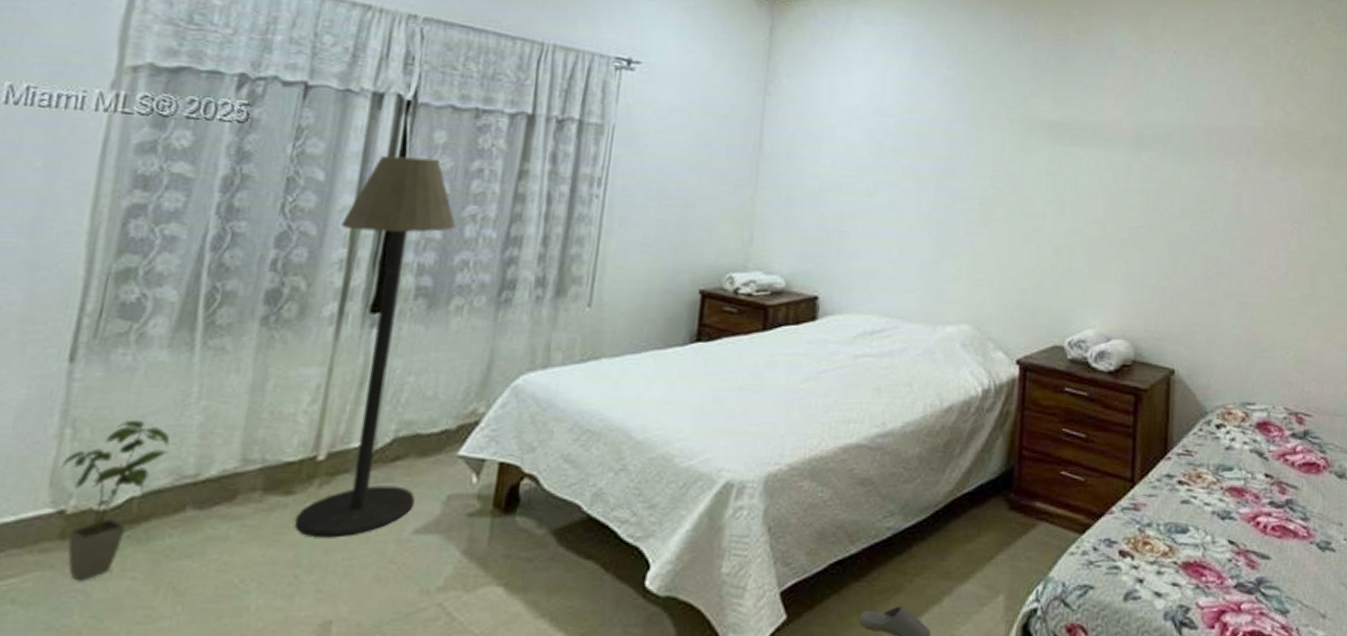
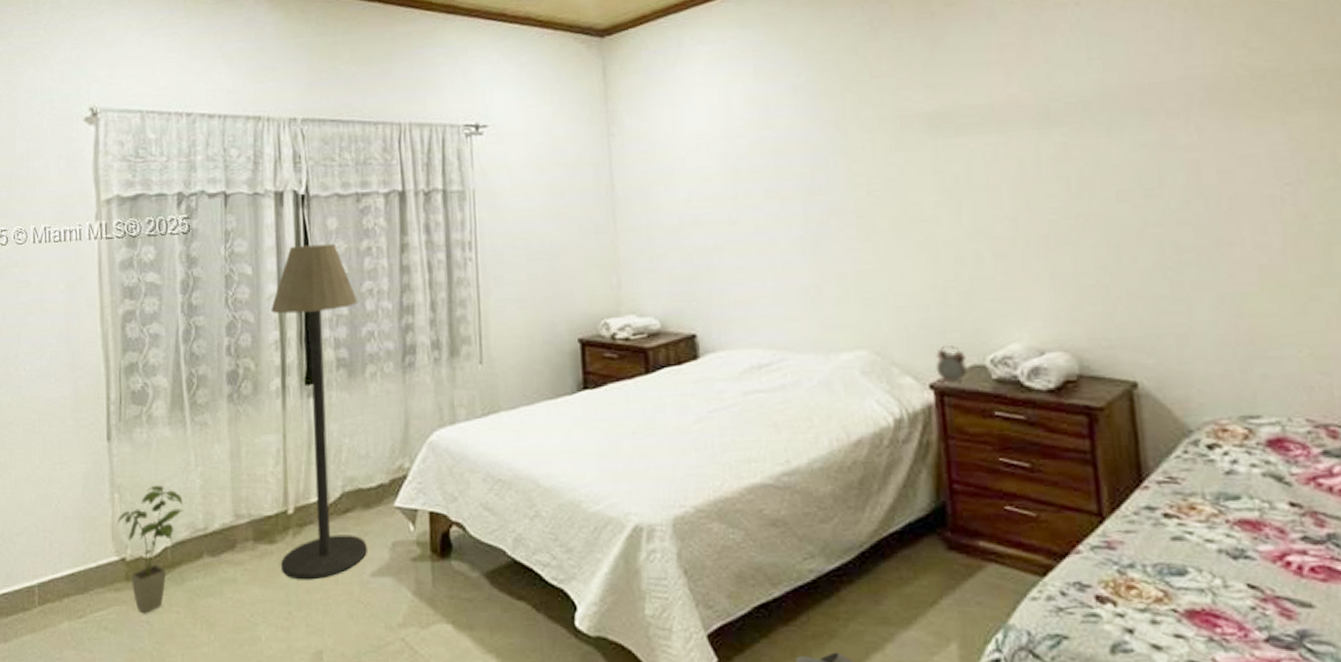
alarm clock: none [1024,327,1049,361] -> present [935,346,967,384]

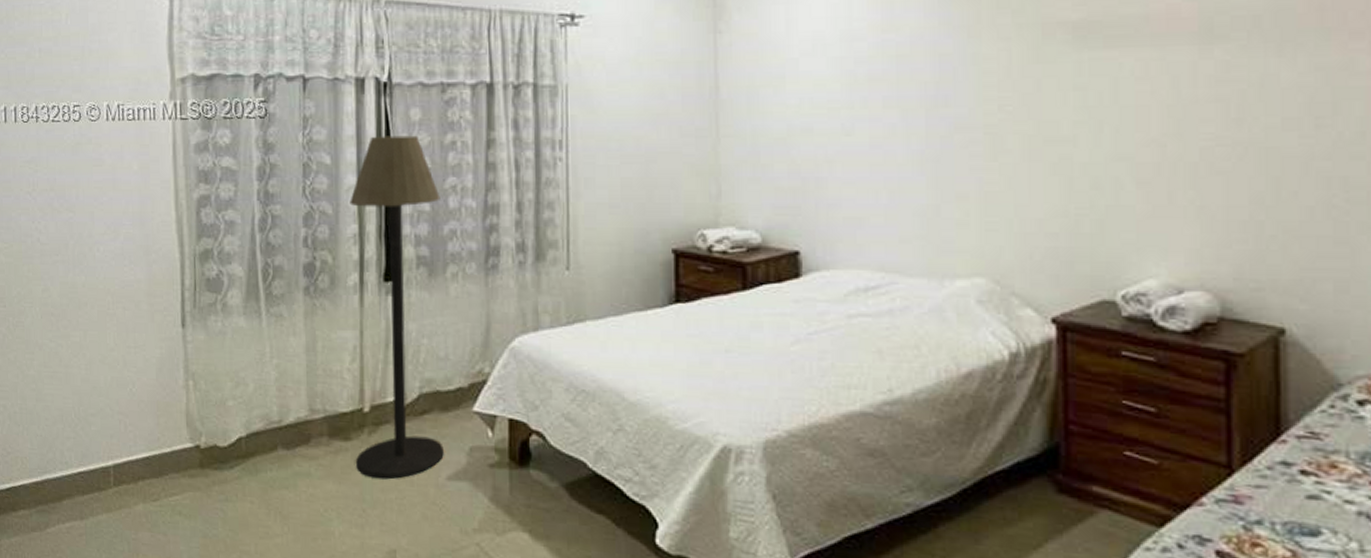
house plant: present [116,485,184,614] -> none [191,374,258,502]
alarm clock: present [935,346,967,384] -> none [1060,278,1094,319]

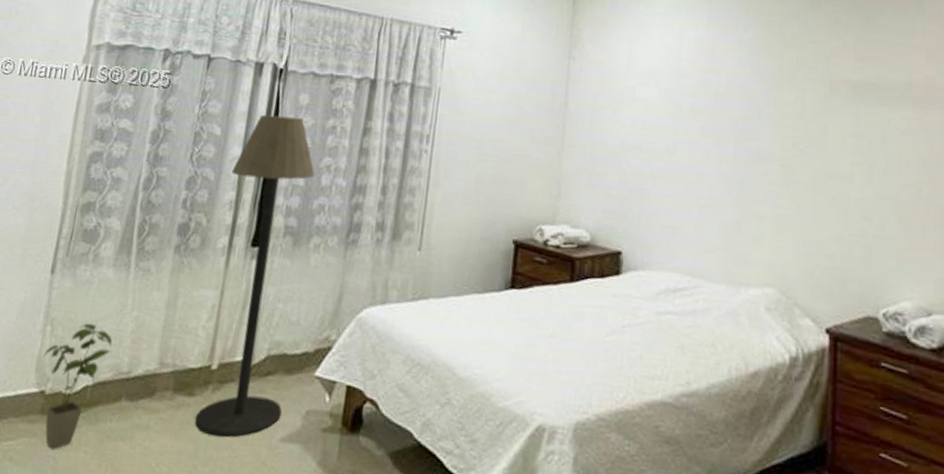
house plant: none [191,374,258,502] -> present [43,323,113,449]

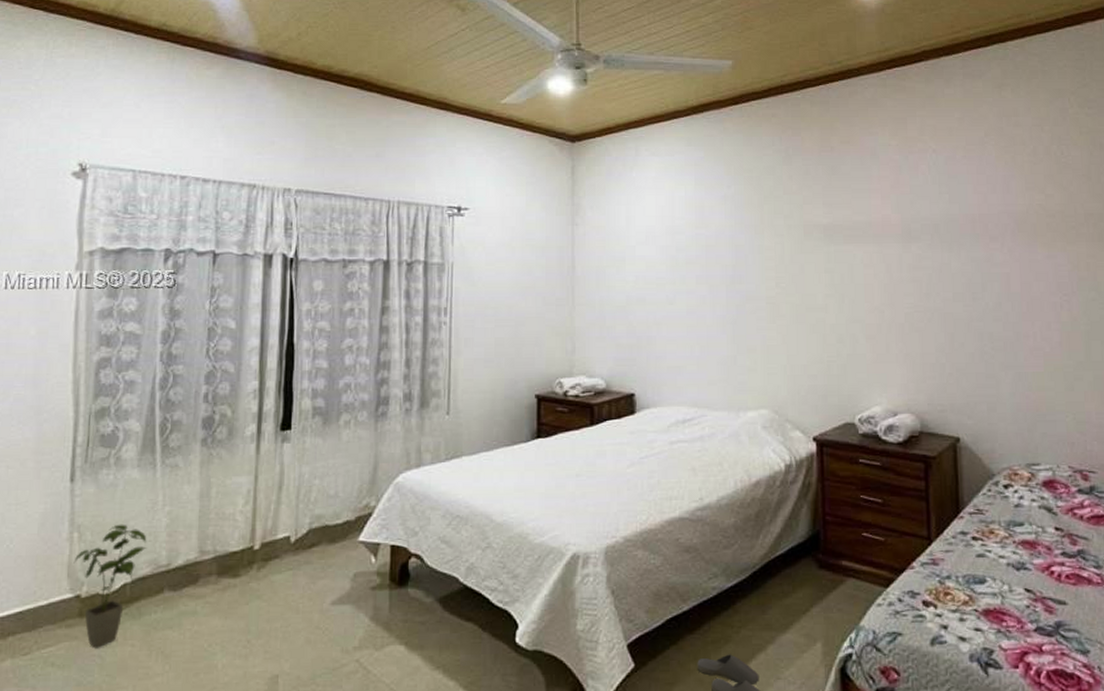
floor lamp: present [195,114,315,437] -> none [243,303,338,610]

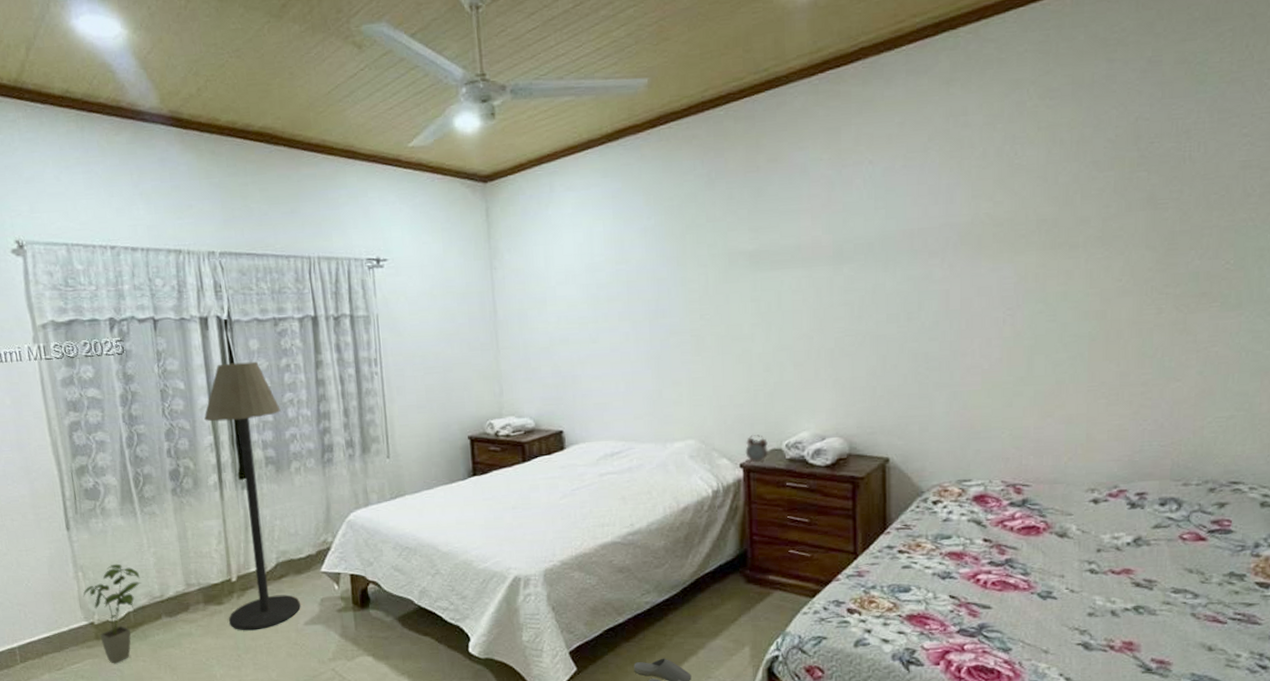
floor lamp: none [243,303,338,610] -> present [204,361,300,631]
alarm clock: none [818,407,841,437] -> present [745,435,768,463]

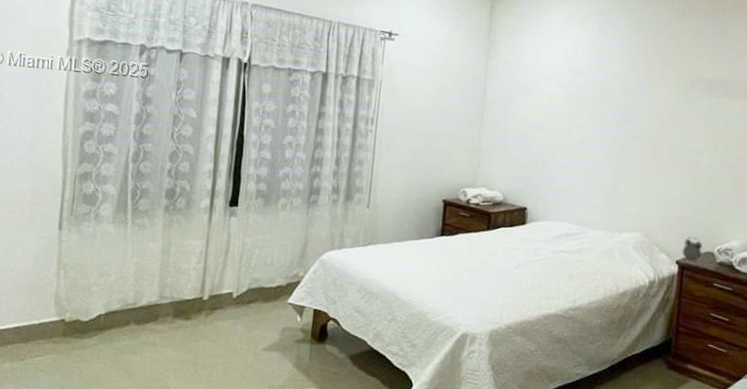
house plant: present [83,563,141,664] -> none [60,267,118,362]
floor lamp: present [204,361,300,631] -> none [193,101,280,349]

